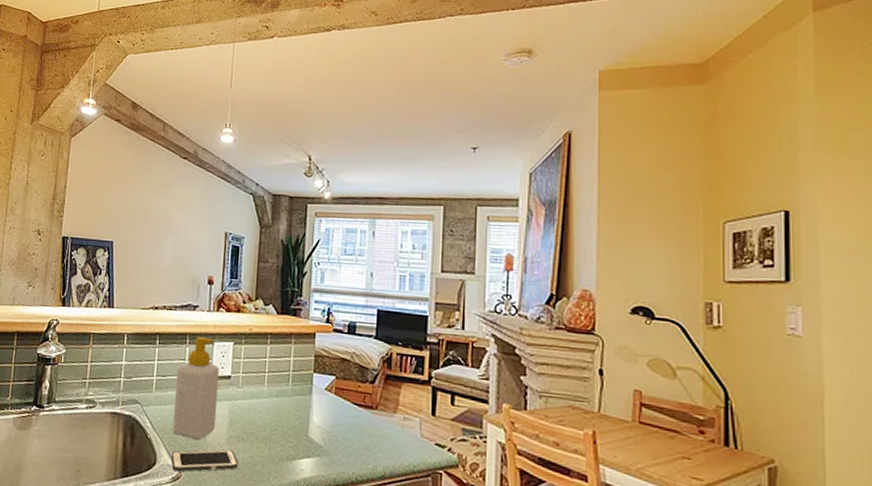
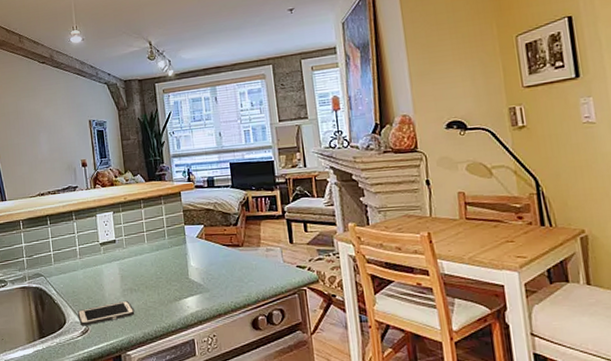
soap bottle: present [173,336,220,441] -> none [70,211,111,298]

